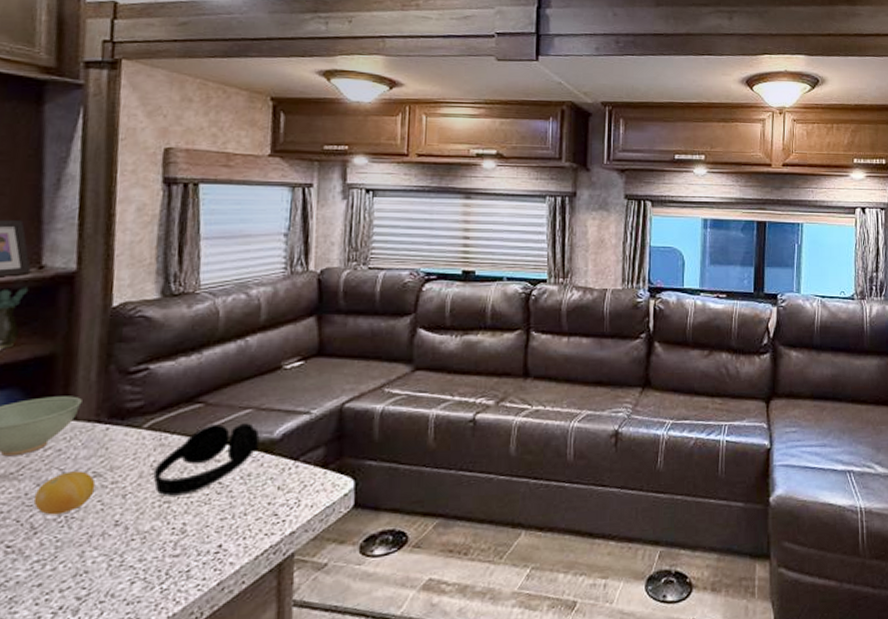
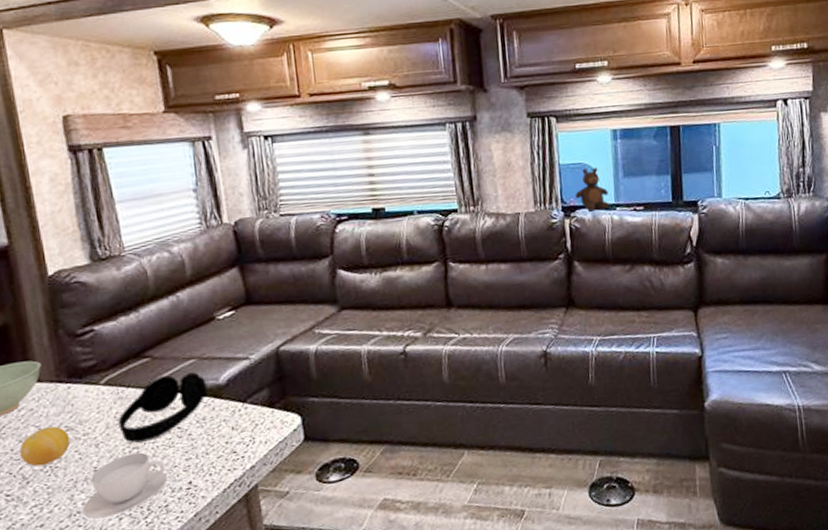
teacup: none [90,507,196,581] -> present [82,452,167,519]
teddy bear: none [662,252,694,295] -> present [575,168,610,212]

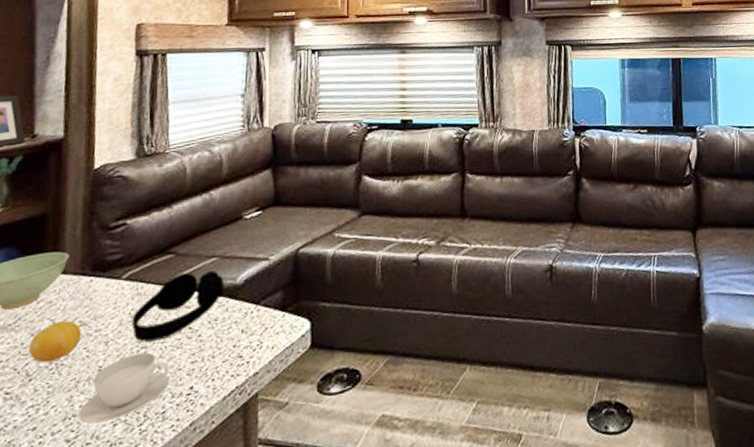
teddy bear: present [575,168,610,212] -> none [585,92,616,132]

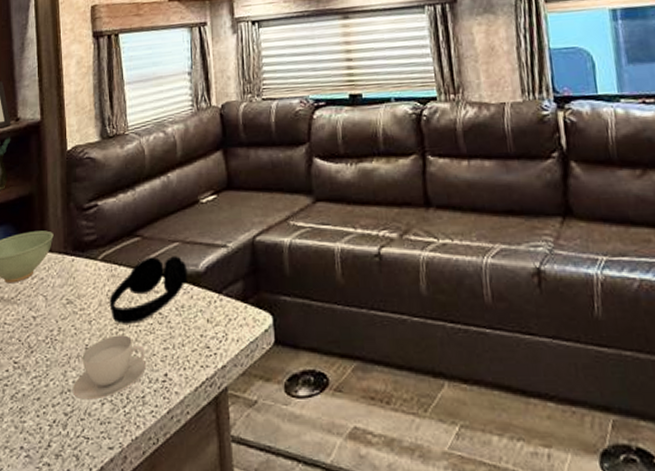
fruit: present [28,320,82,363] -> none [28,298,69,337]

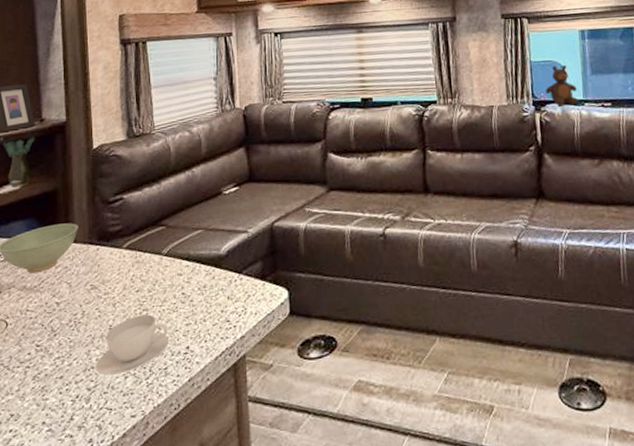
headphones: present [109,256,188,324] -> none [133,242,210,305]
teddy bear: none [569,52,612,103] -> present [545,65,578,107]

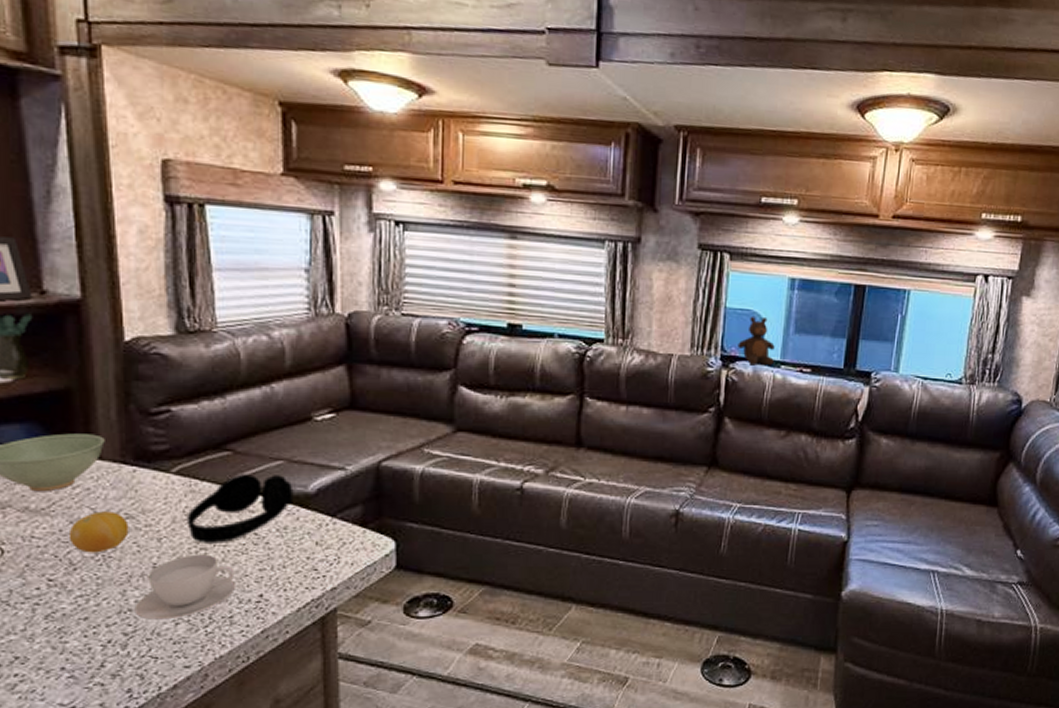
fruit: none [52,284,93,321] -> present [68,511,129,553]
headphones: none [133,242,210,305] -> present [186,474,294,543]

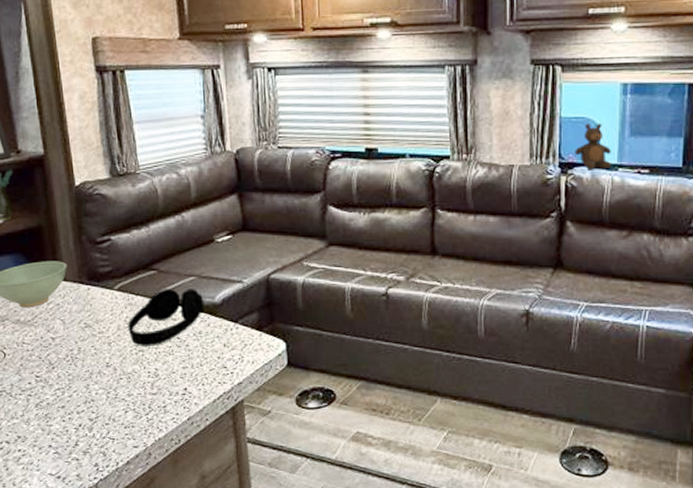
fruit: present [68,511,129,553] -> none [47,322,88,355]
teacup: present [134,554,235,620] -> none [95,355,166,408]

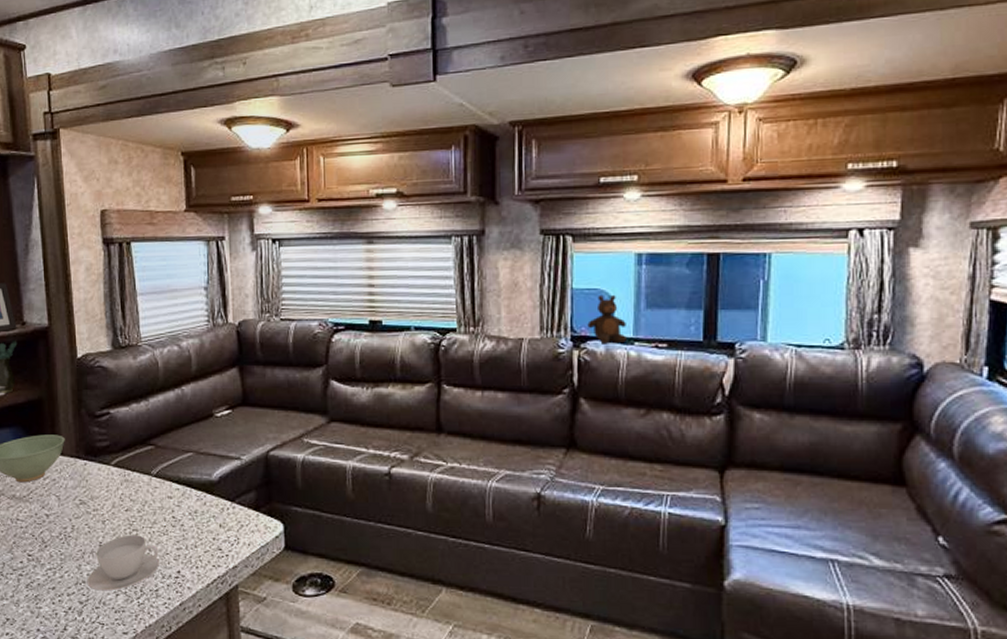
teacup: none [95,355,166,408] -> present [87,534,159,591]
headphones: present [127,289,205,346] -> none [122,465,201,525]

